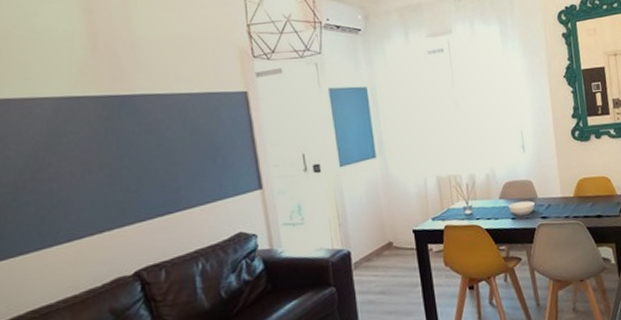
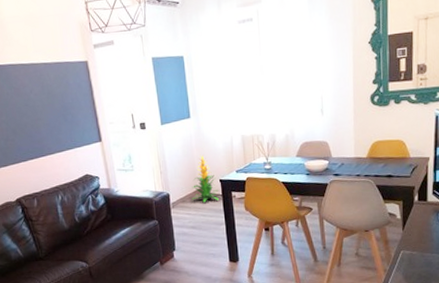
indoor plant: none [379,201,412,260] -> present [192,155,219,203]

